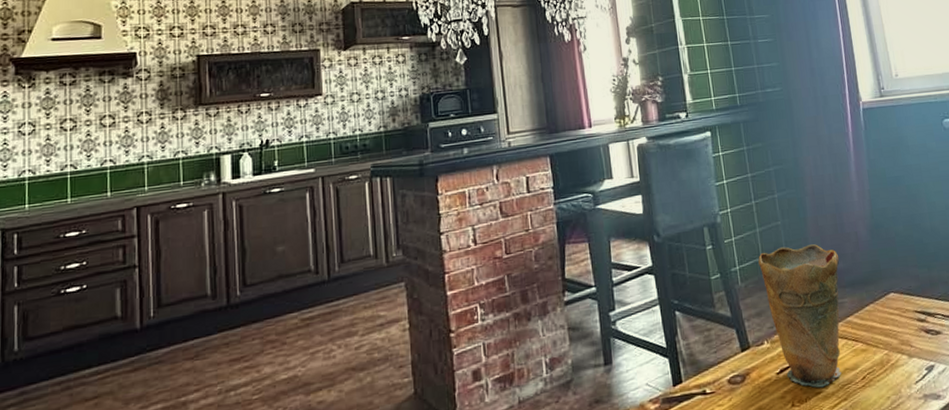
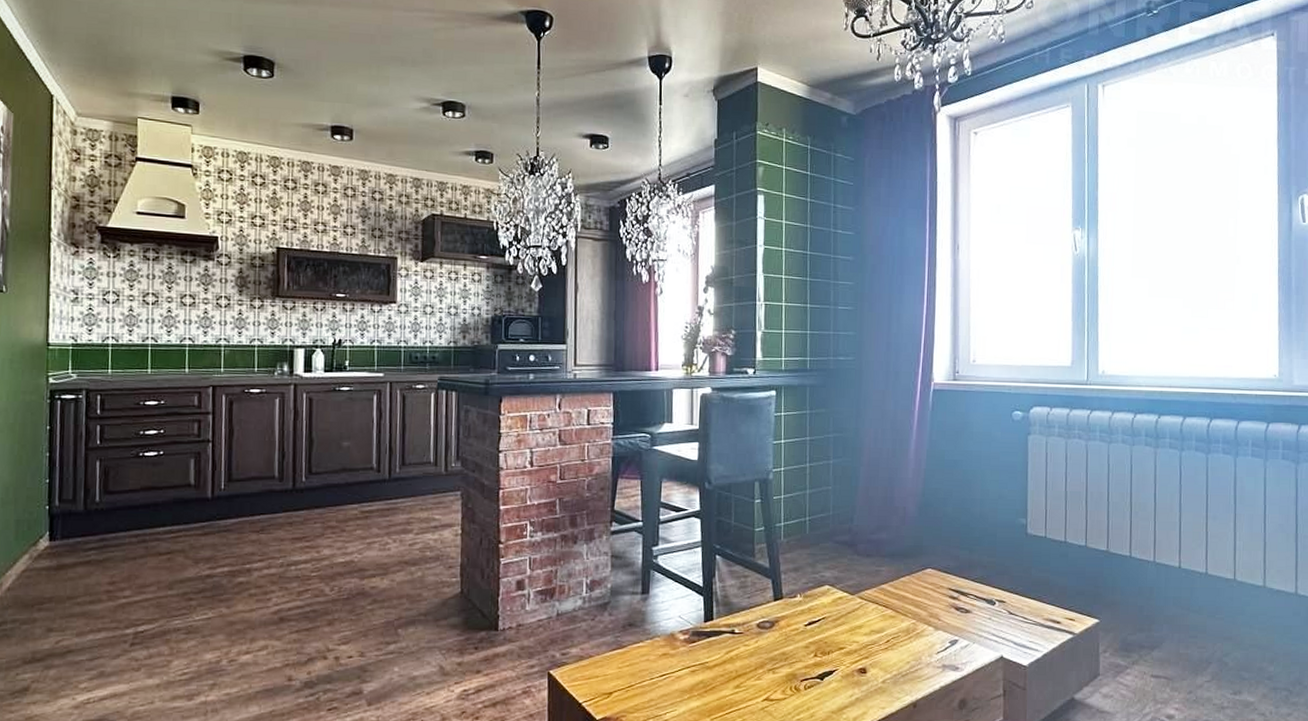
vase: present [758,244,842,388] -> none [804,511,884,644]

